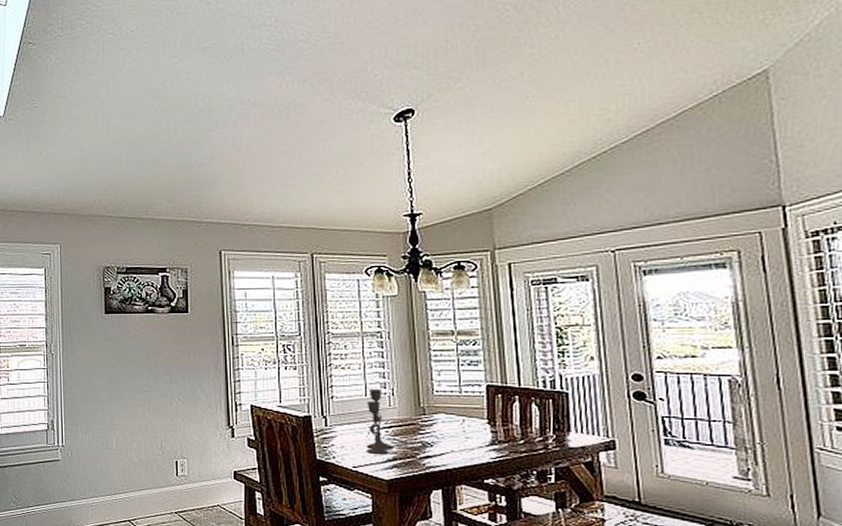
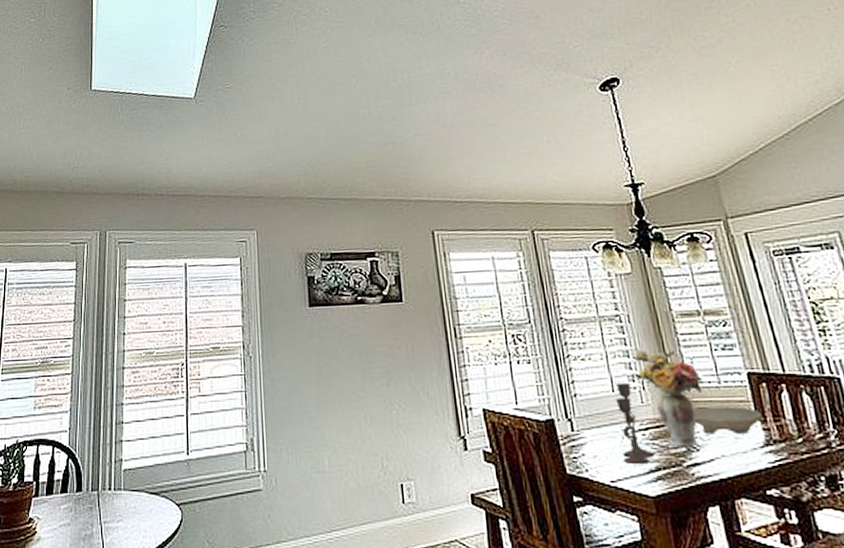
flower arrangement: none [386,361,446,443] -> present [631,348,703,447]
bowl: none [433,412,493,435] -> present [693,406,763,435]

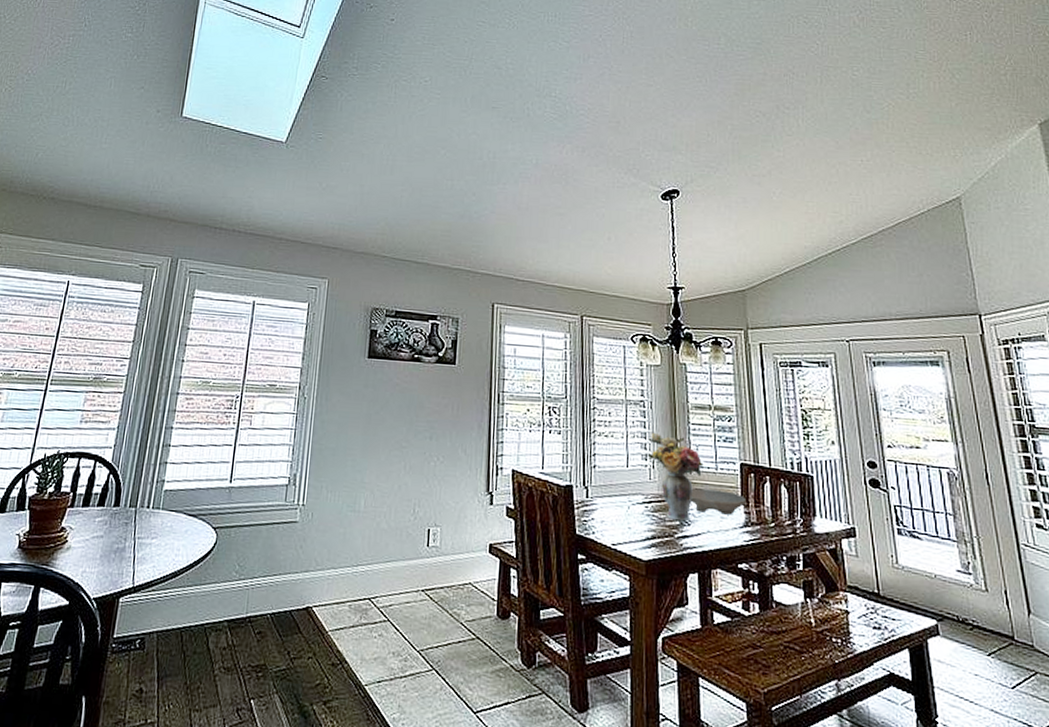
candlestick: present [615,382,654,464] -> none [626,459,652,532]

